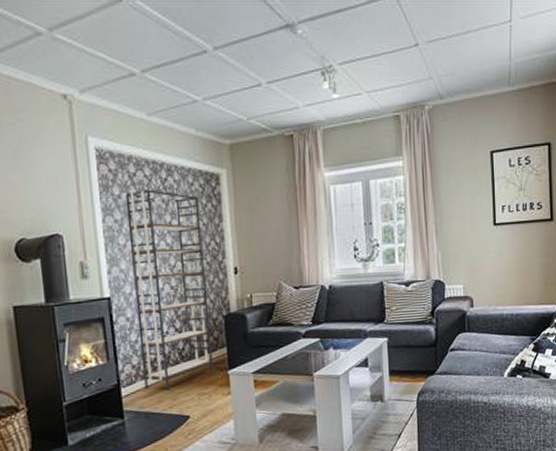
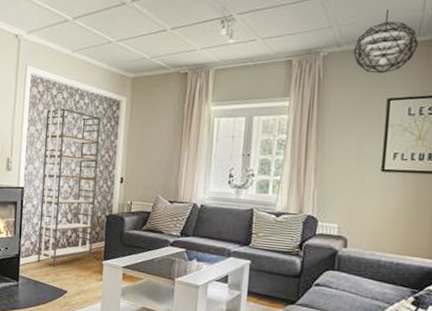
pendant light: none [455,59,510,126] -> present [353,10,419,74]

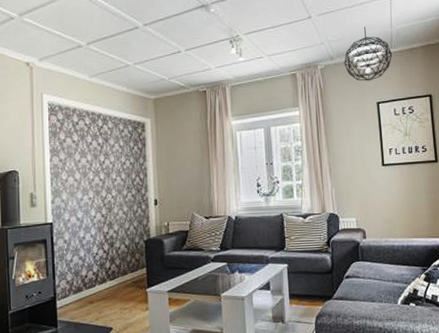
shelving unit: present [37,108,101,267] -> none [69,135,134,304]

